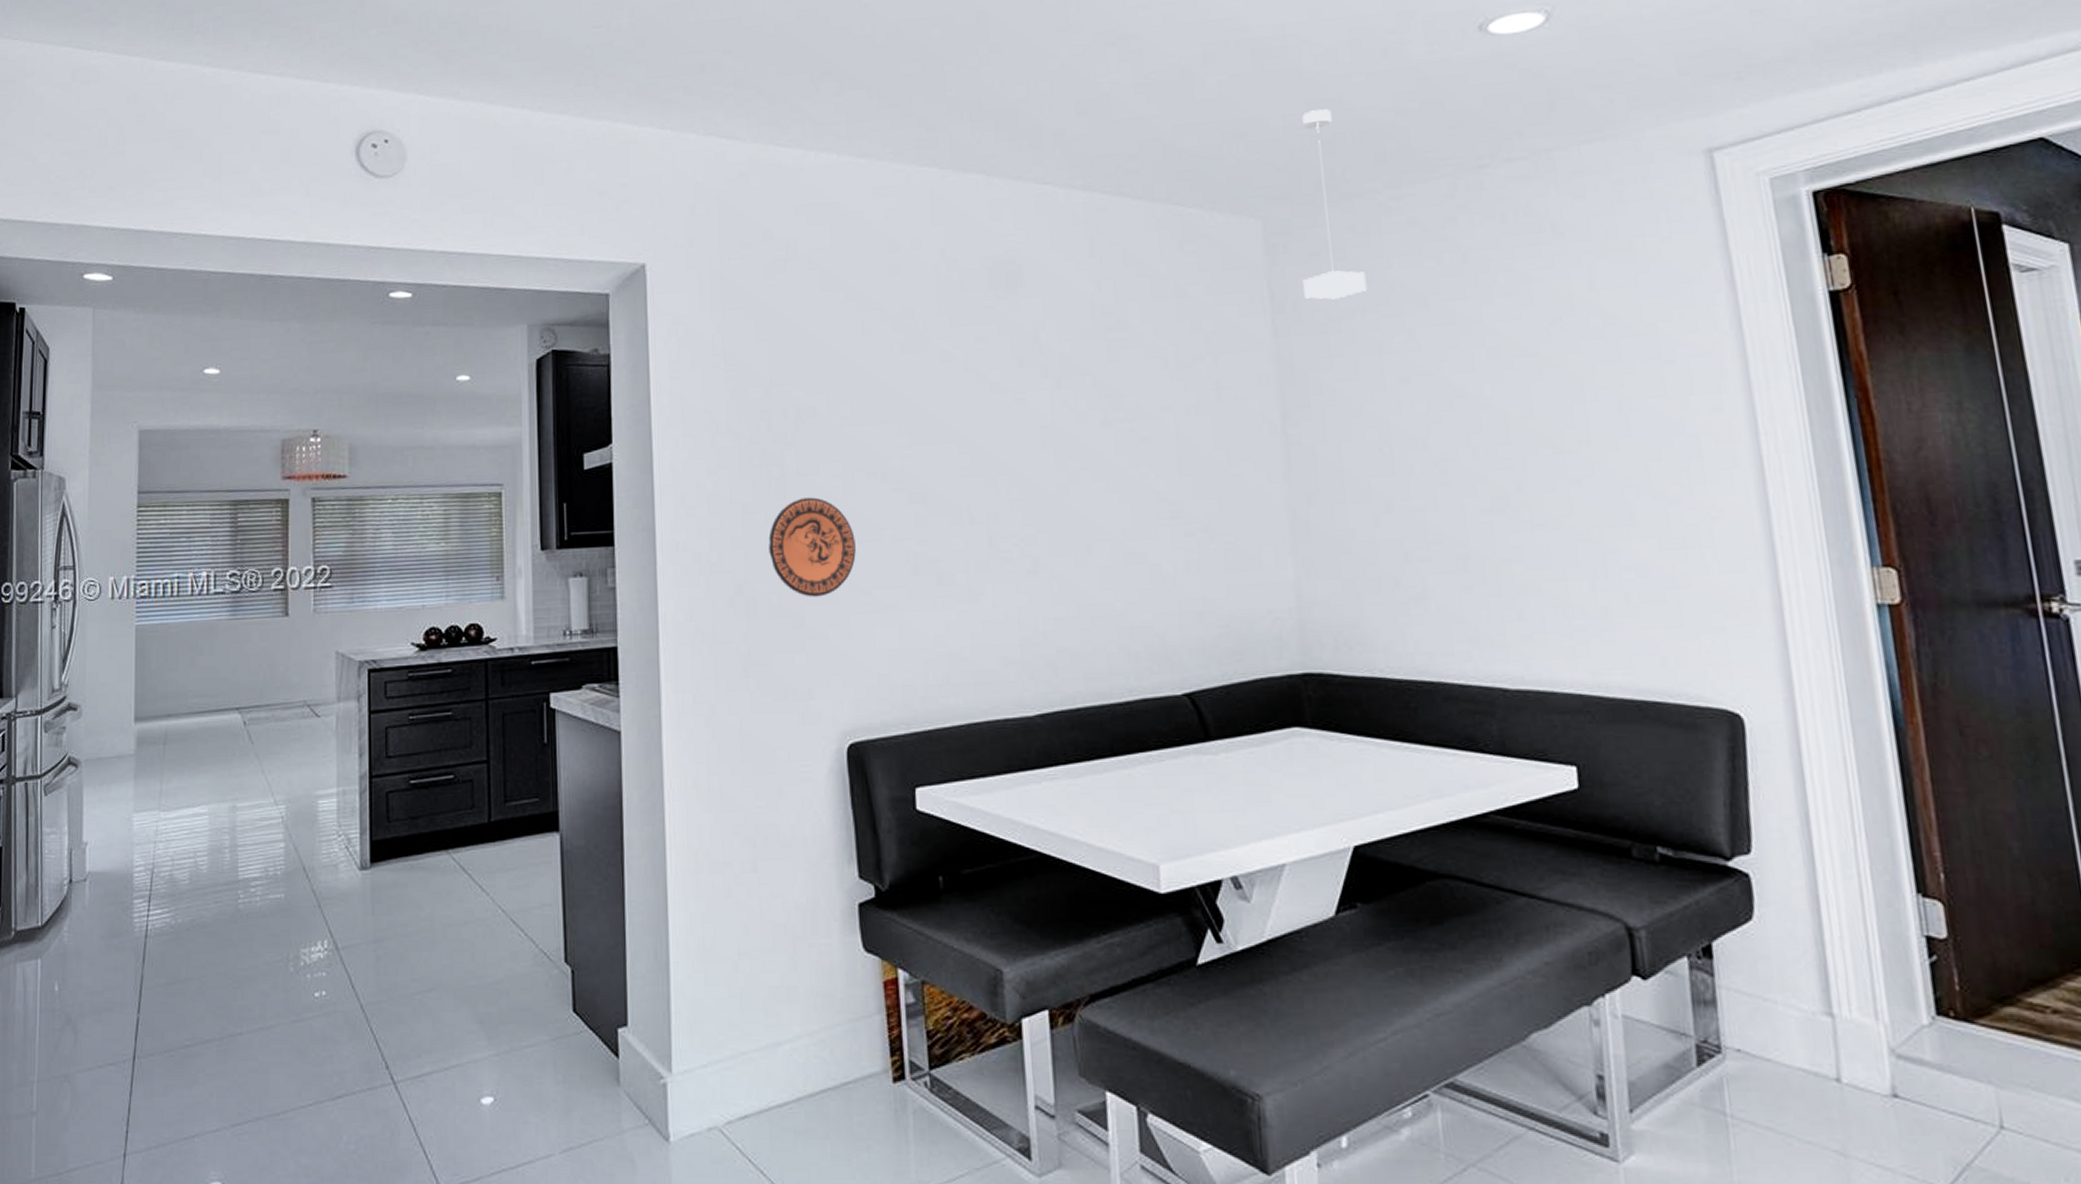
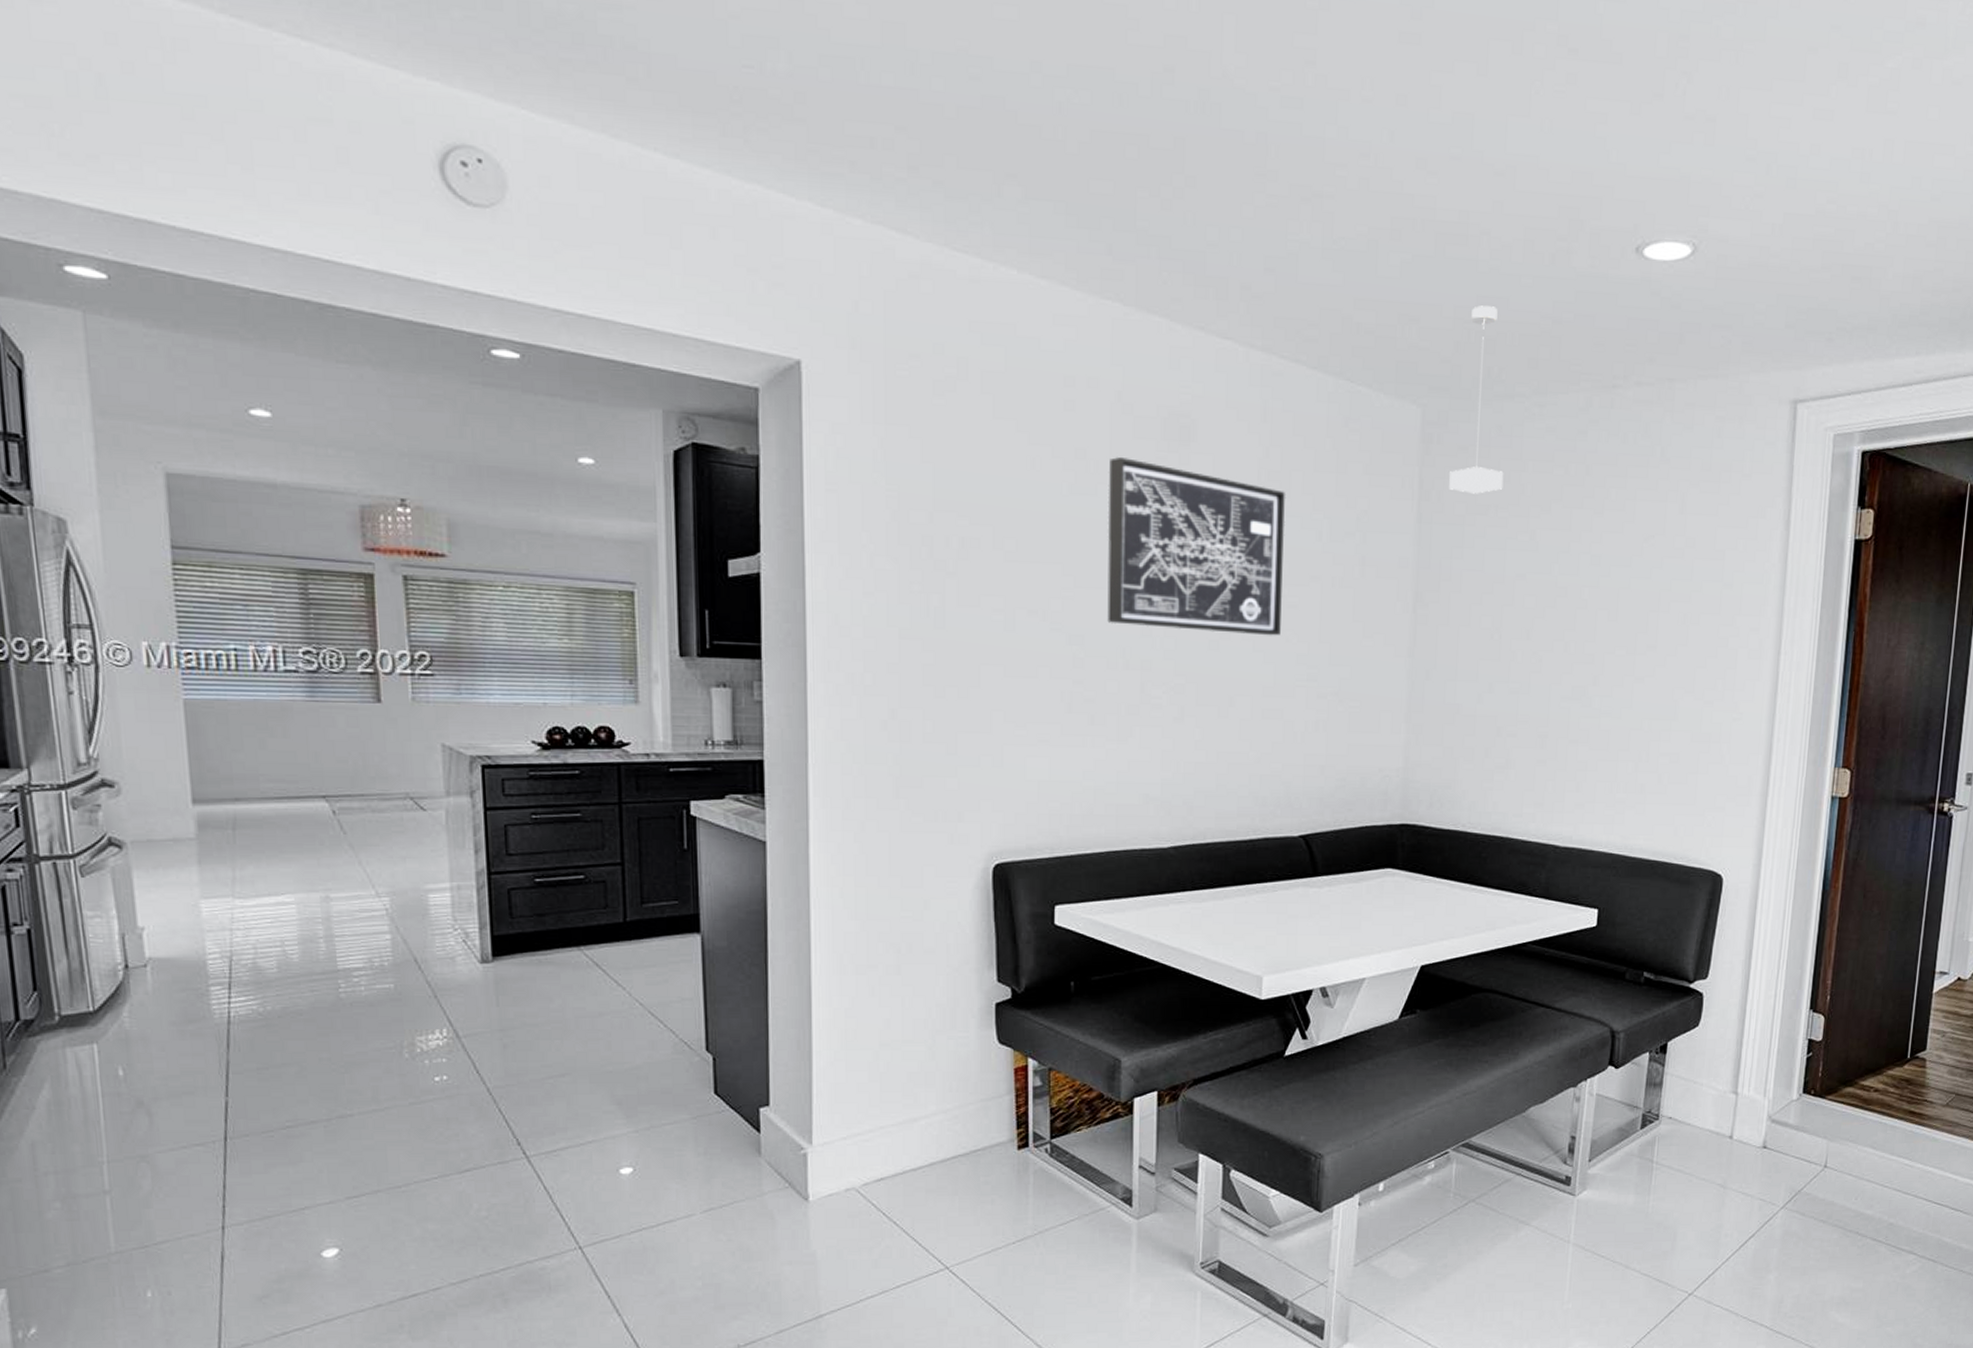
decorative plate: present [768,497,856,597] -> none [925,629,1012,726]
wall art: none [937,311,1135,478] -> present [1107,457,1286,636]

